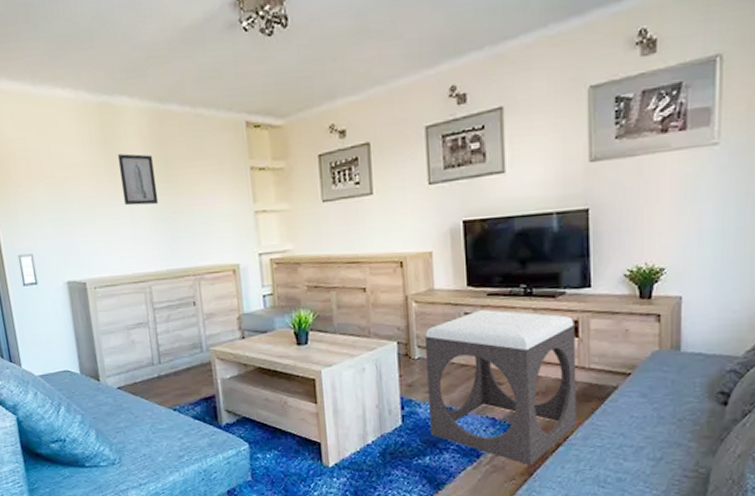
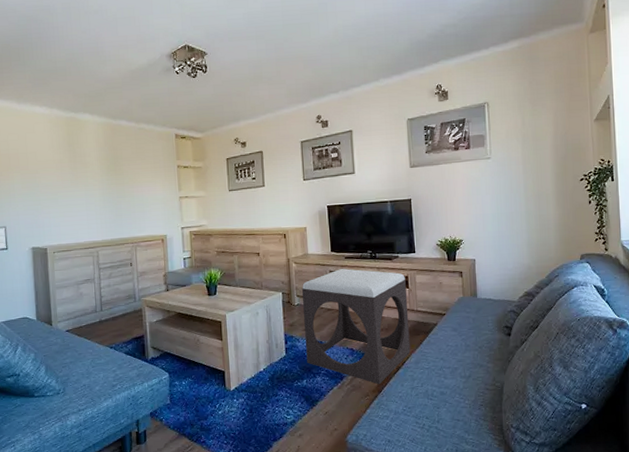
wall art: present [117,153,159,206] -> none [78,154,108,191]

